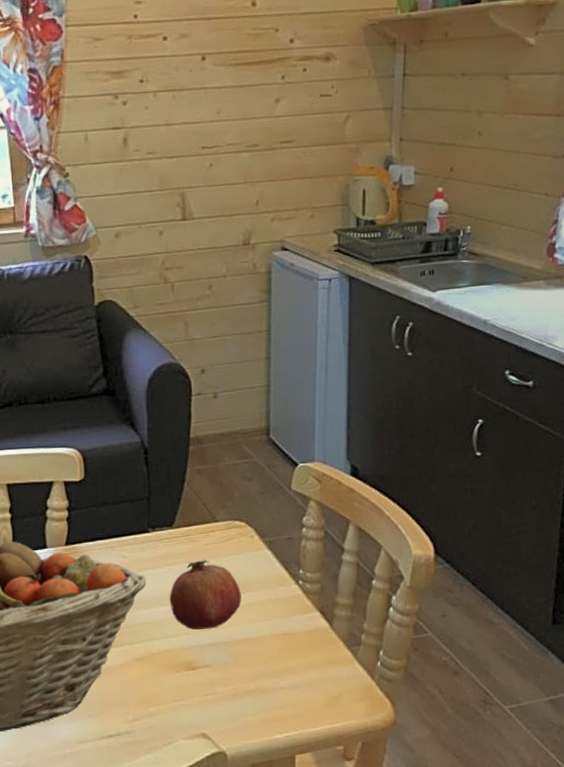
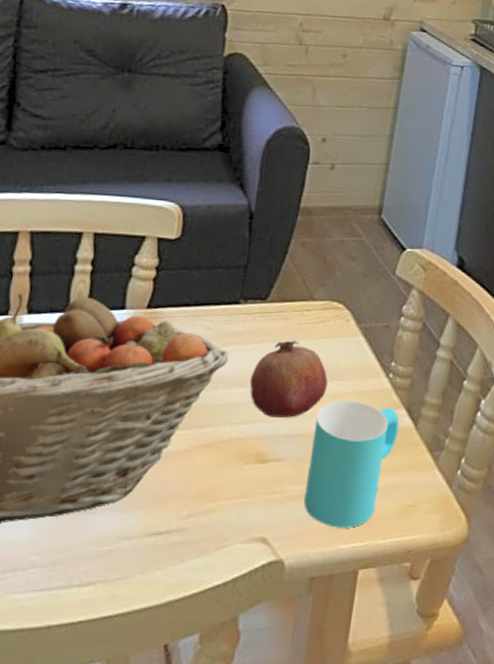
cup: none [235,608,315,721] -> present [304,400,400,528]

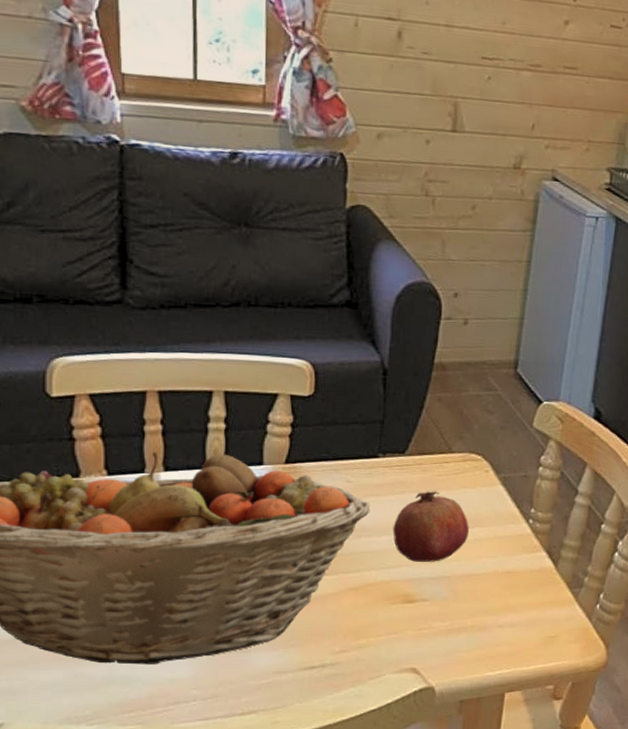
cup: present [304,400,400,528] -> none [451,545,540,658]

